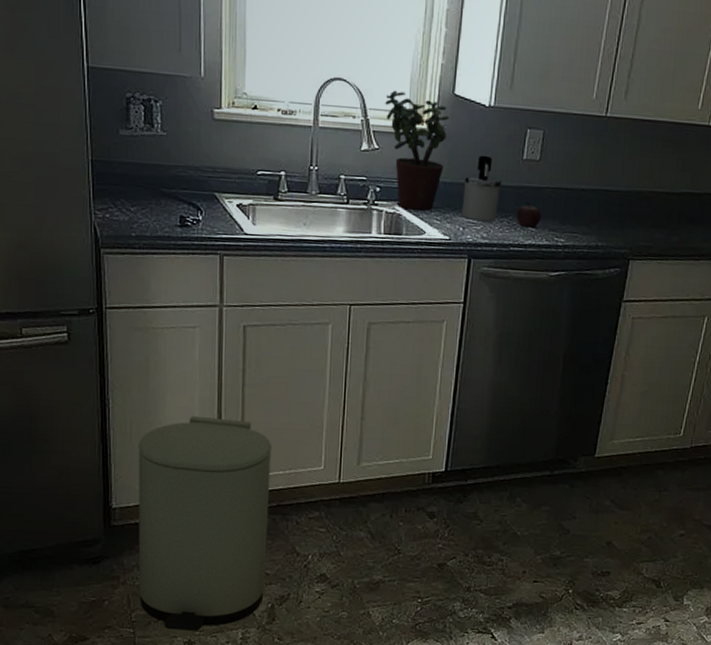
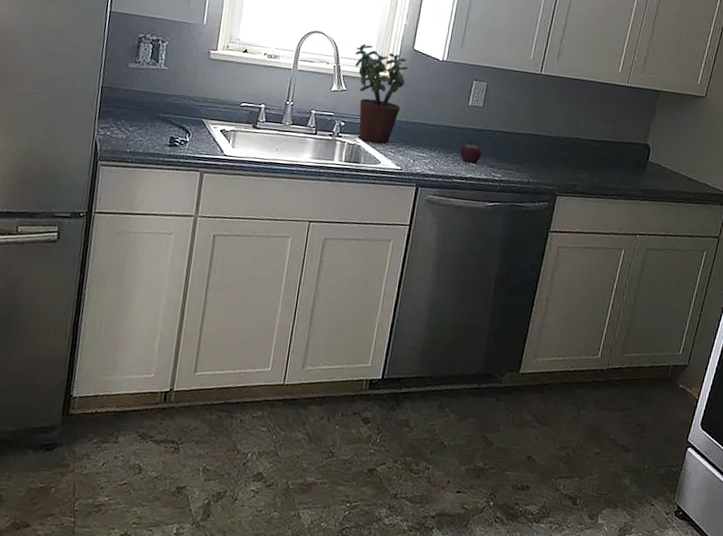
pedal bin: present [138,415,271,631] -> none [84,313,226,524]
soap dispenser: present [461,155,502,222] -> none [413,100,450,157]

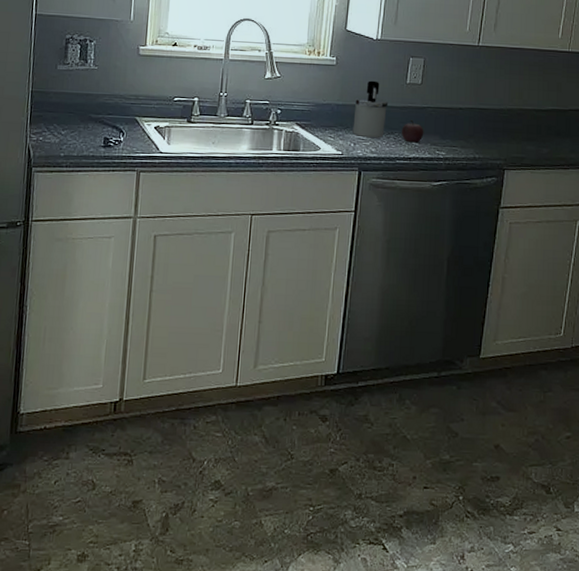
potted plant: present [355,43,409,144] -> none [286,27,342,129]
soap dispenser: none [413,100,450,157] -> present [352,80,389,138]

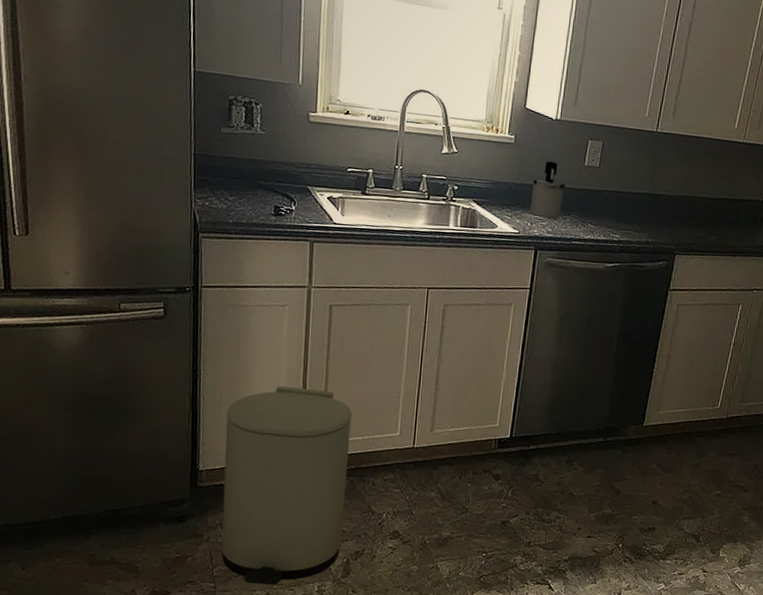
pedal bin: none [38,321,174,543] -> present [221,385,352,585]
fruit: present [401,119,424,143] -> none [577,201,600,225]

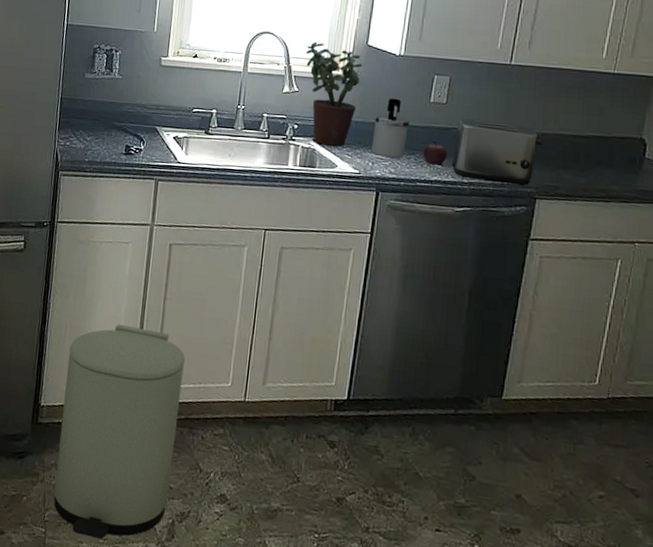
potted plant: none [464,102,521,208] -> present [306,41,363,147]
fruit: none [577,201,600,225] -> present [422,140,448,165]
toaster: none [603,181,682,244] -> present [451,118,543,187]

